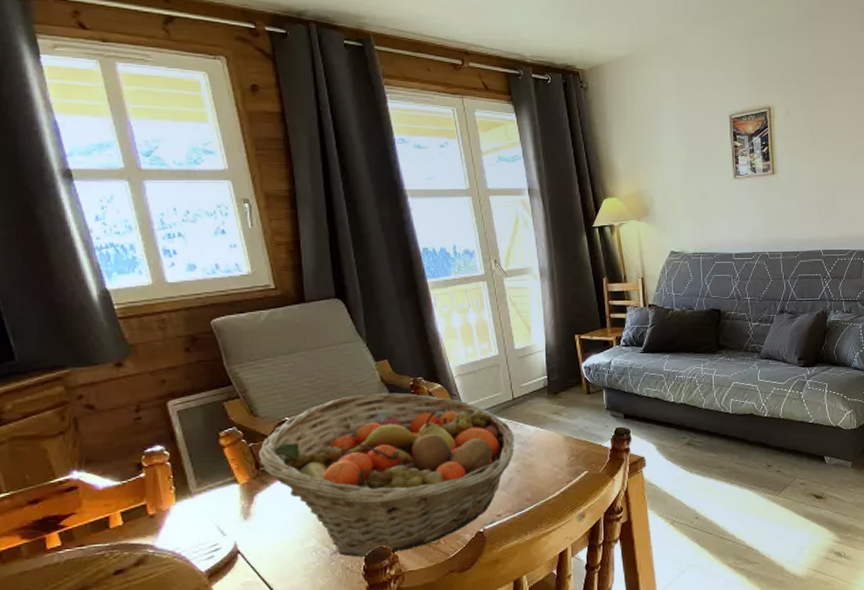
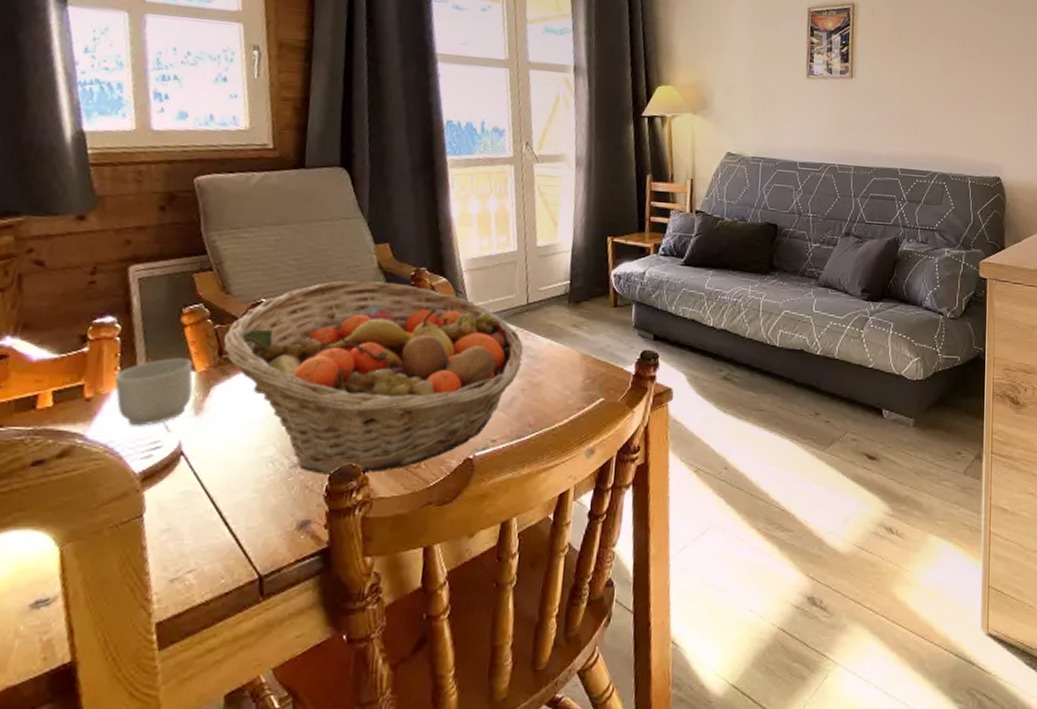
mug: none [171,474,239,534] -> present [114,358,193,426]

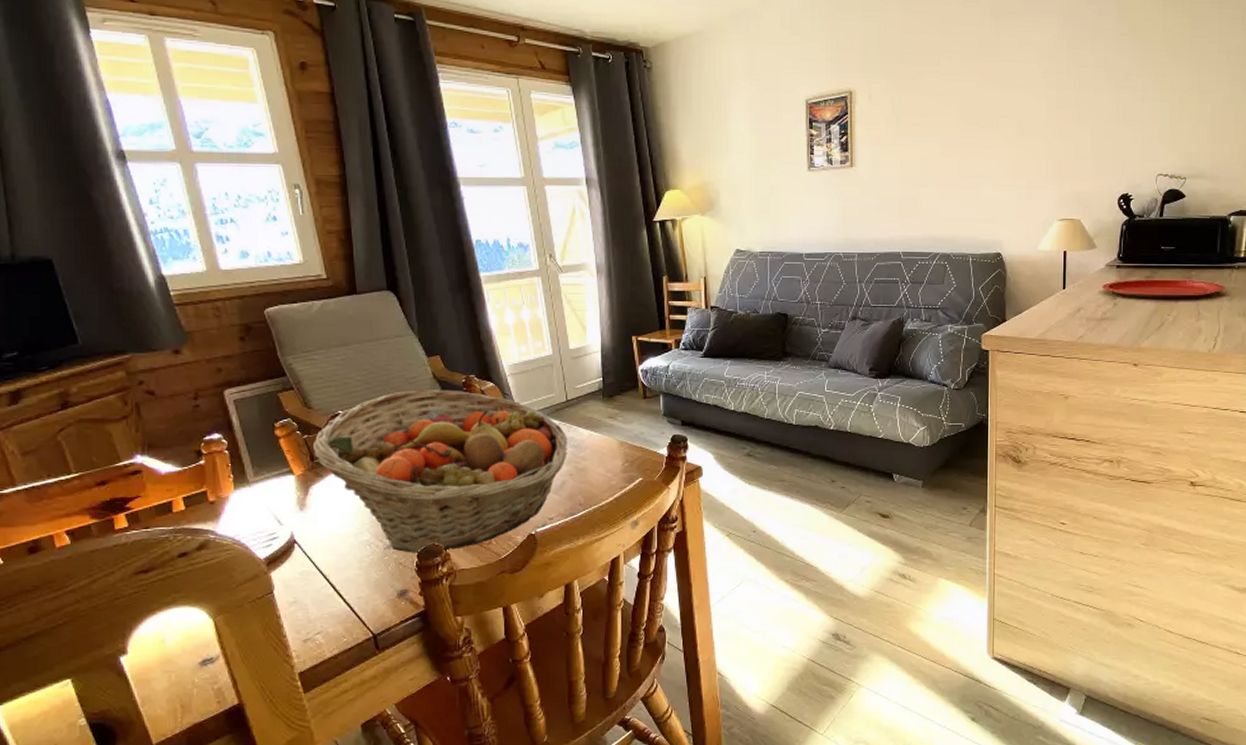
mug: present [114,358,193,426] -> none [229,465,295,522]

